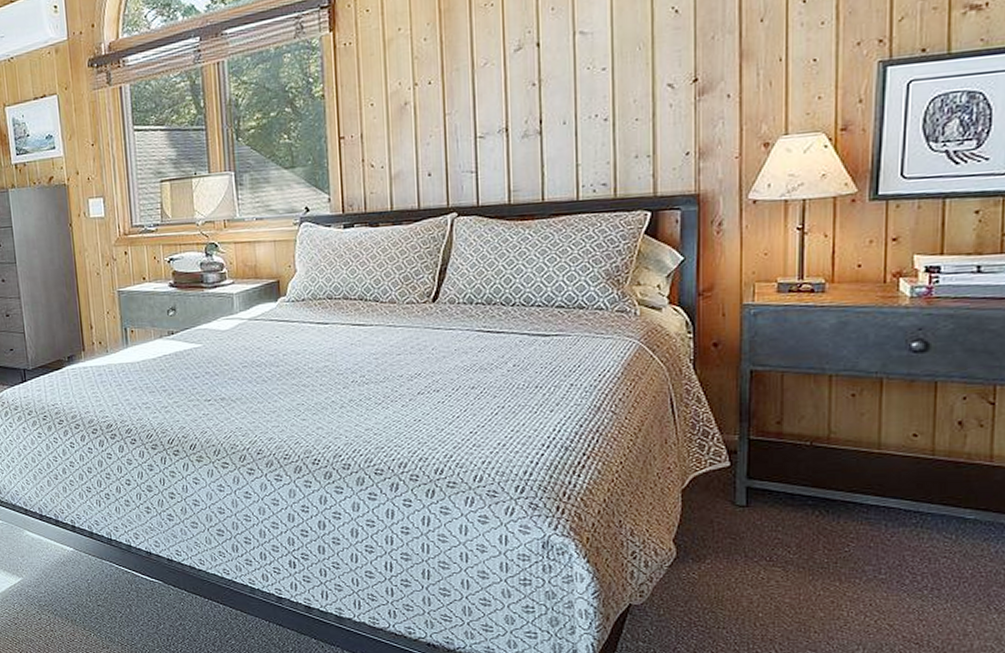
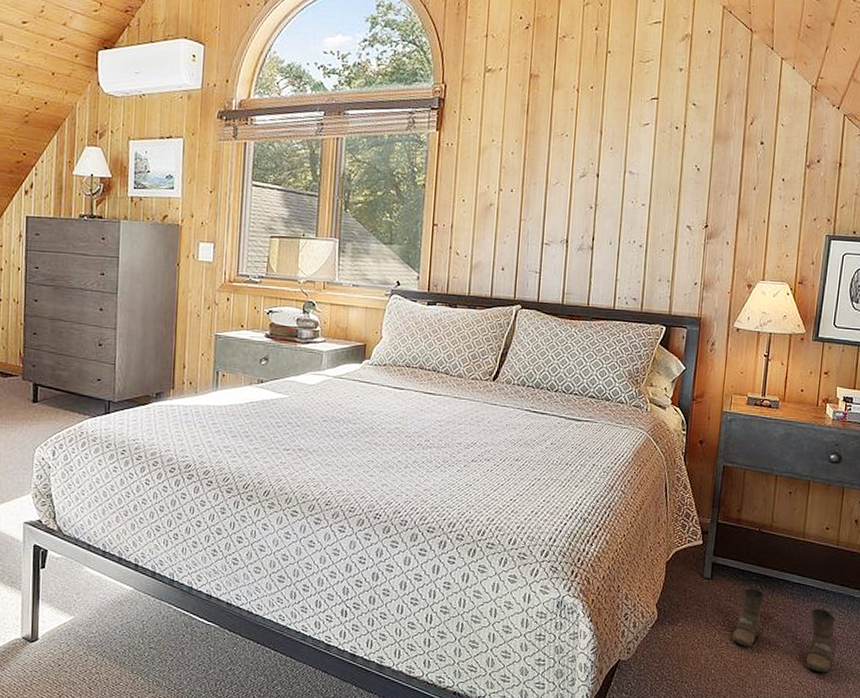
boots: none [785,514,939,613] -> present [732,587,836,673]

